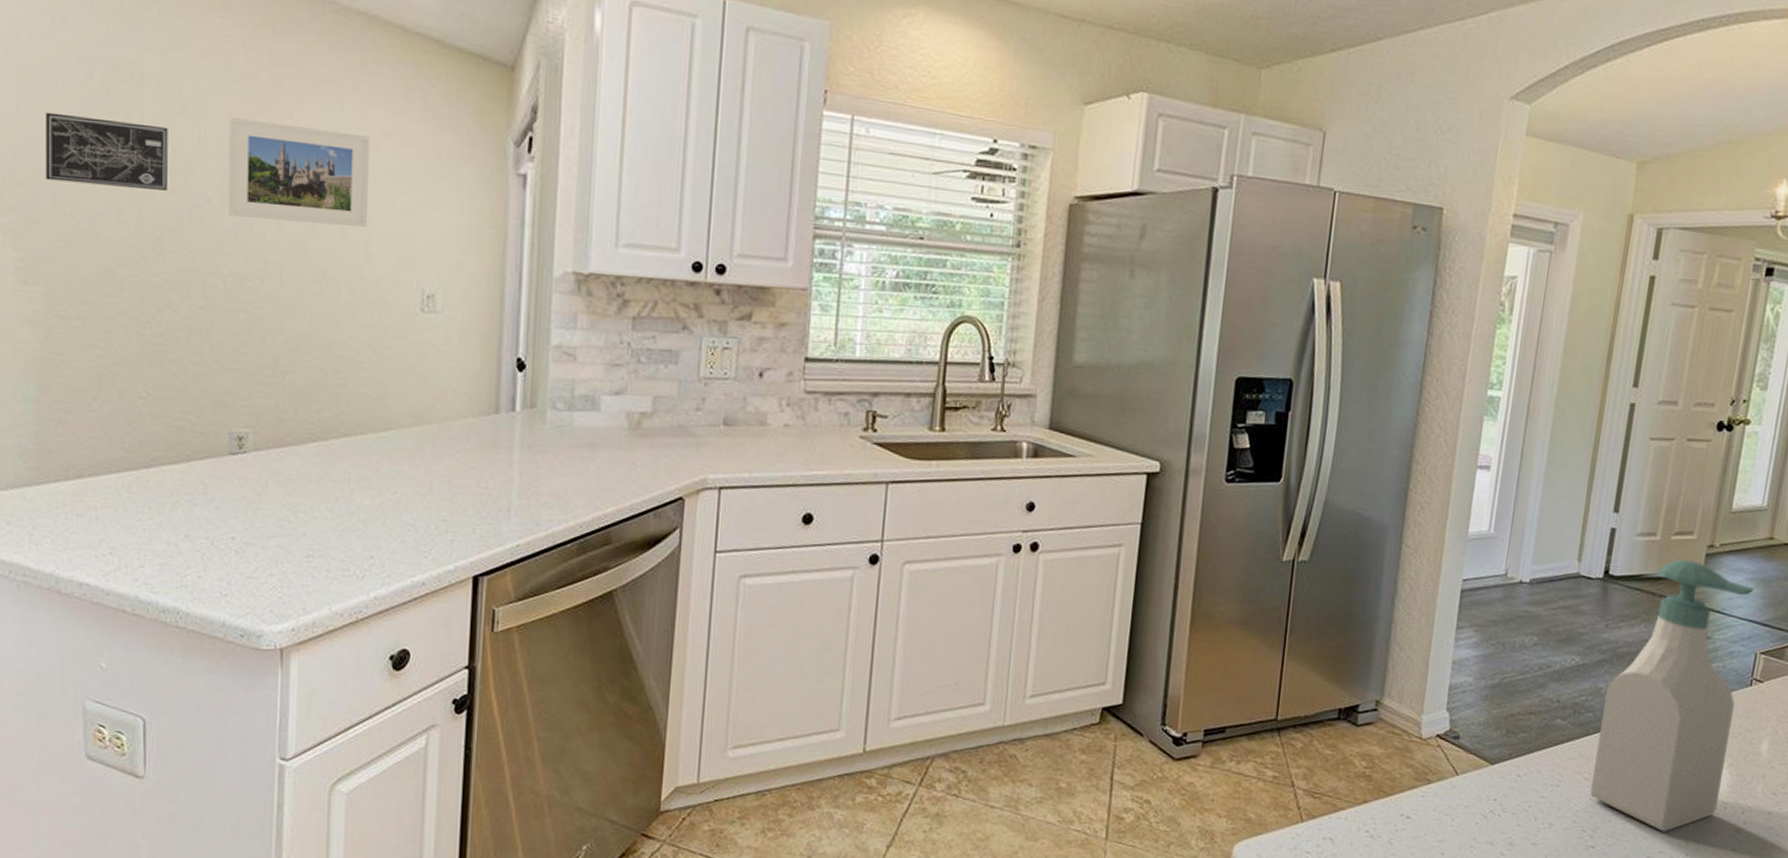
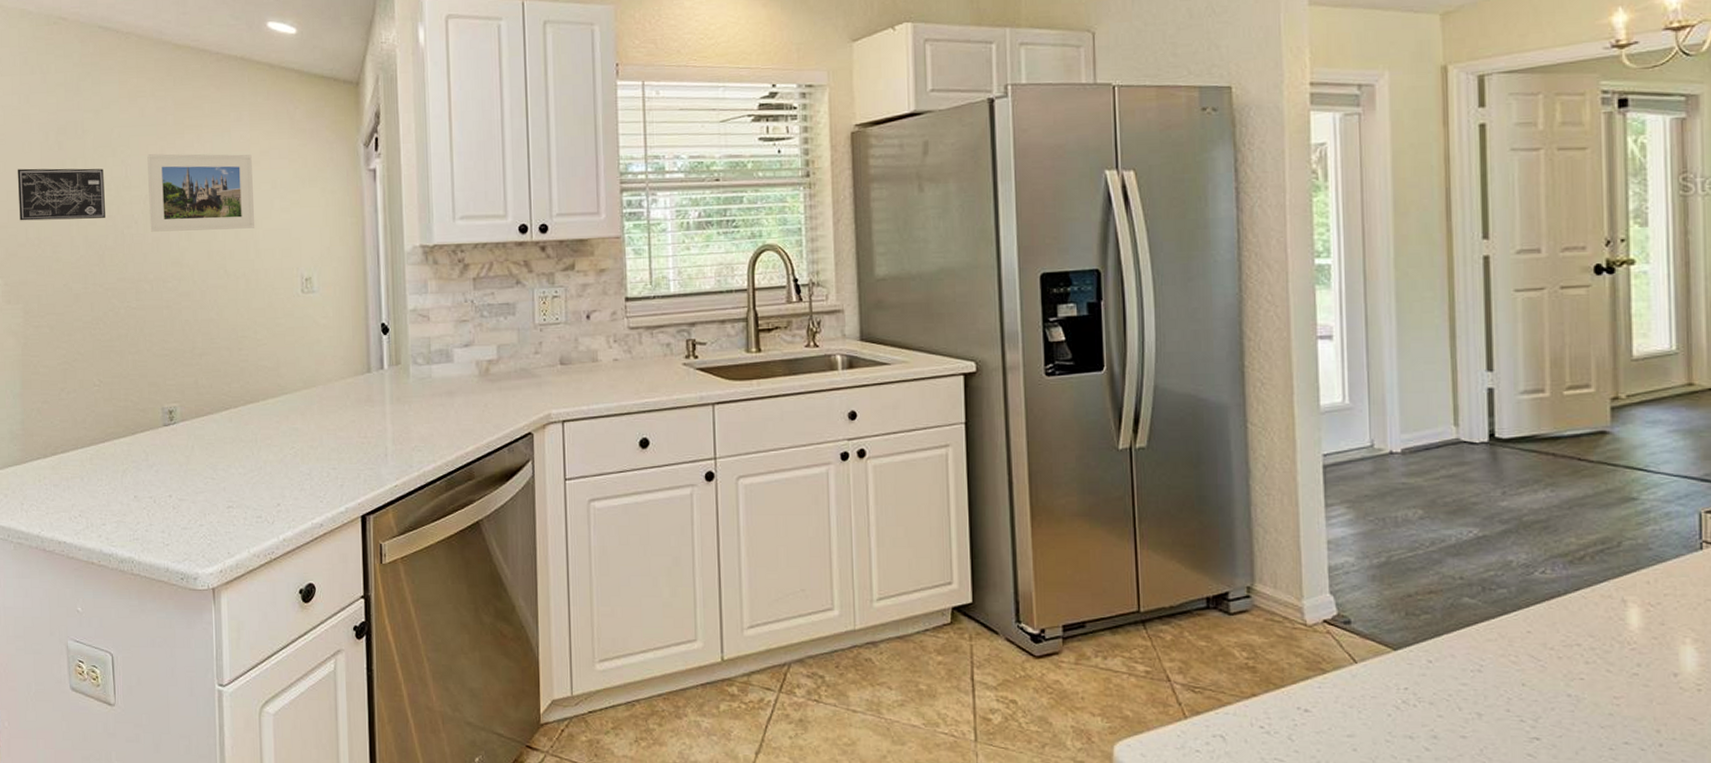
soap bottle: present [1590,560,1755,832] -> none [1518,416,1688,720]

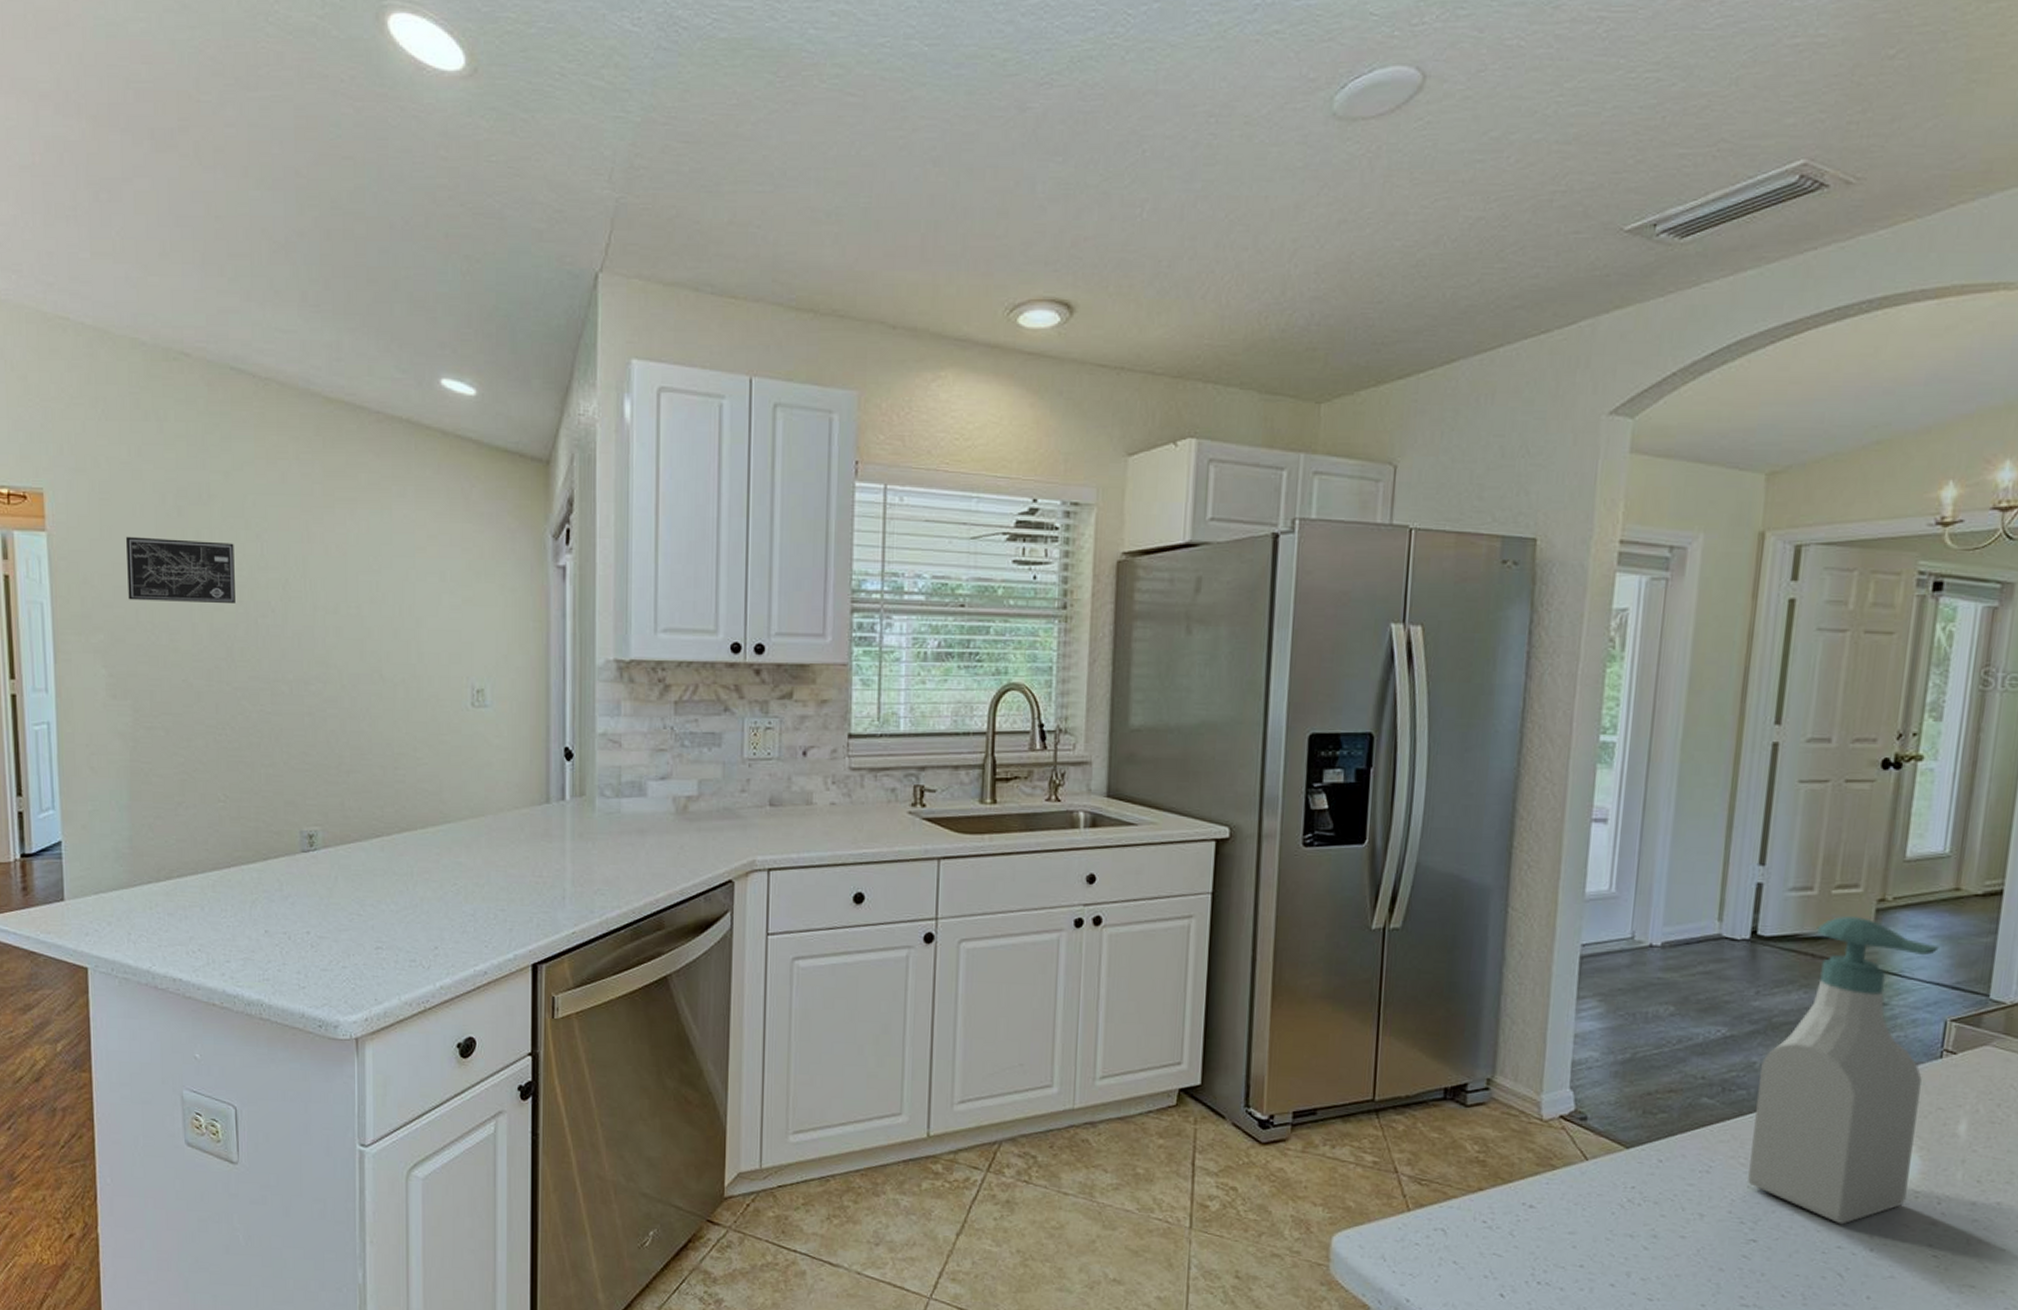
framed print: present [147,154,255,232] -> none [288,530,419,627]
soap bottle: none [1518,416,1688,720] -> present [1748,916,1939,1225]

